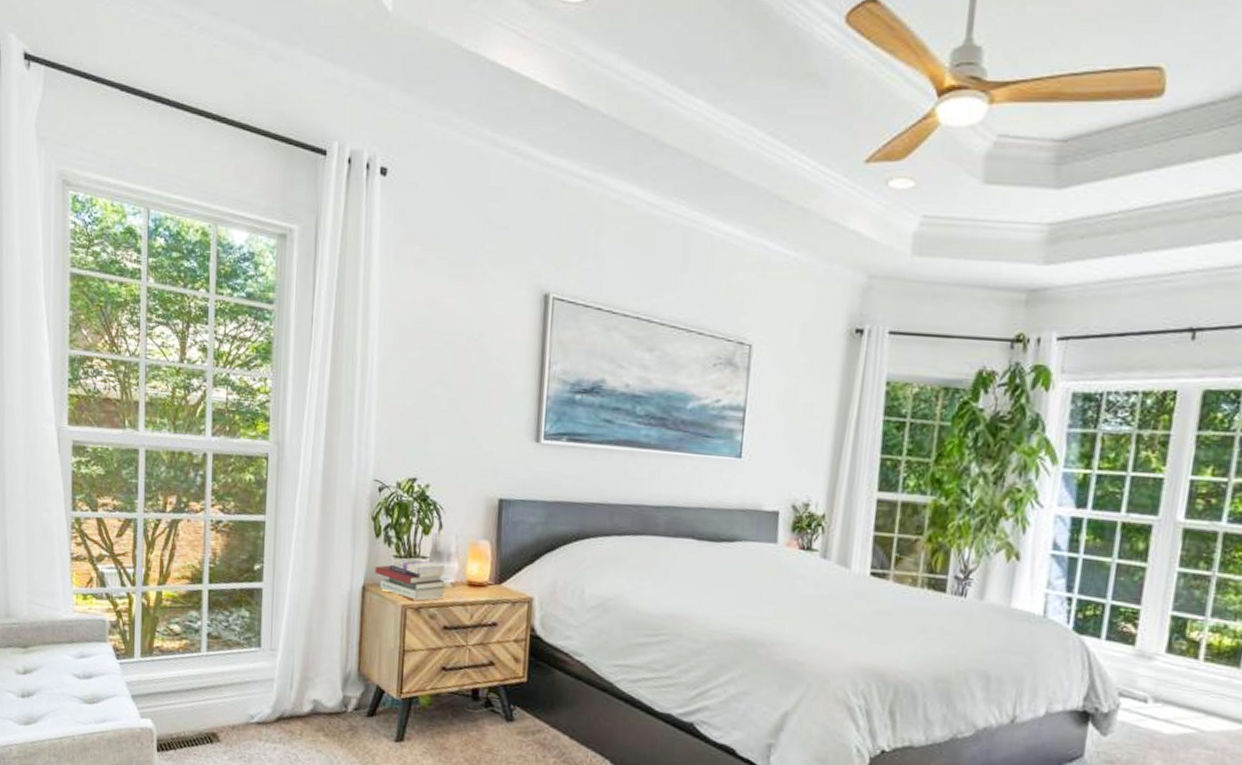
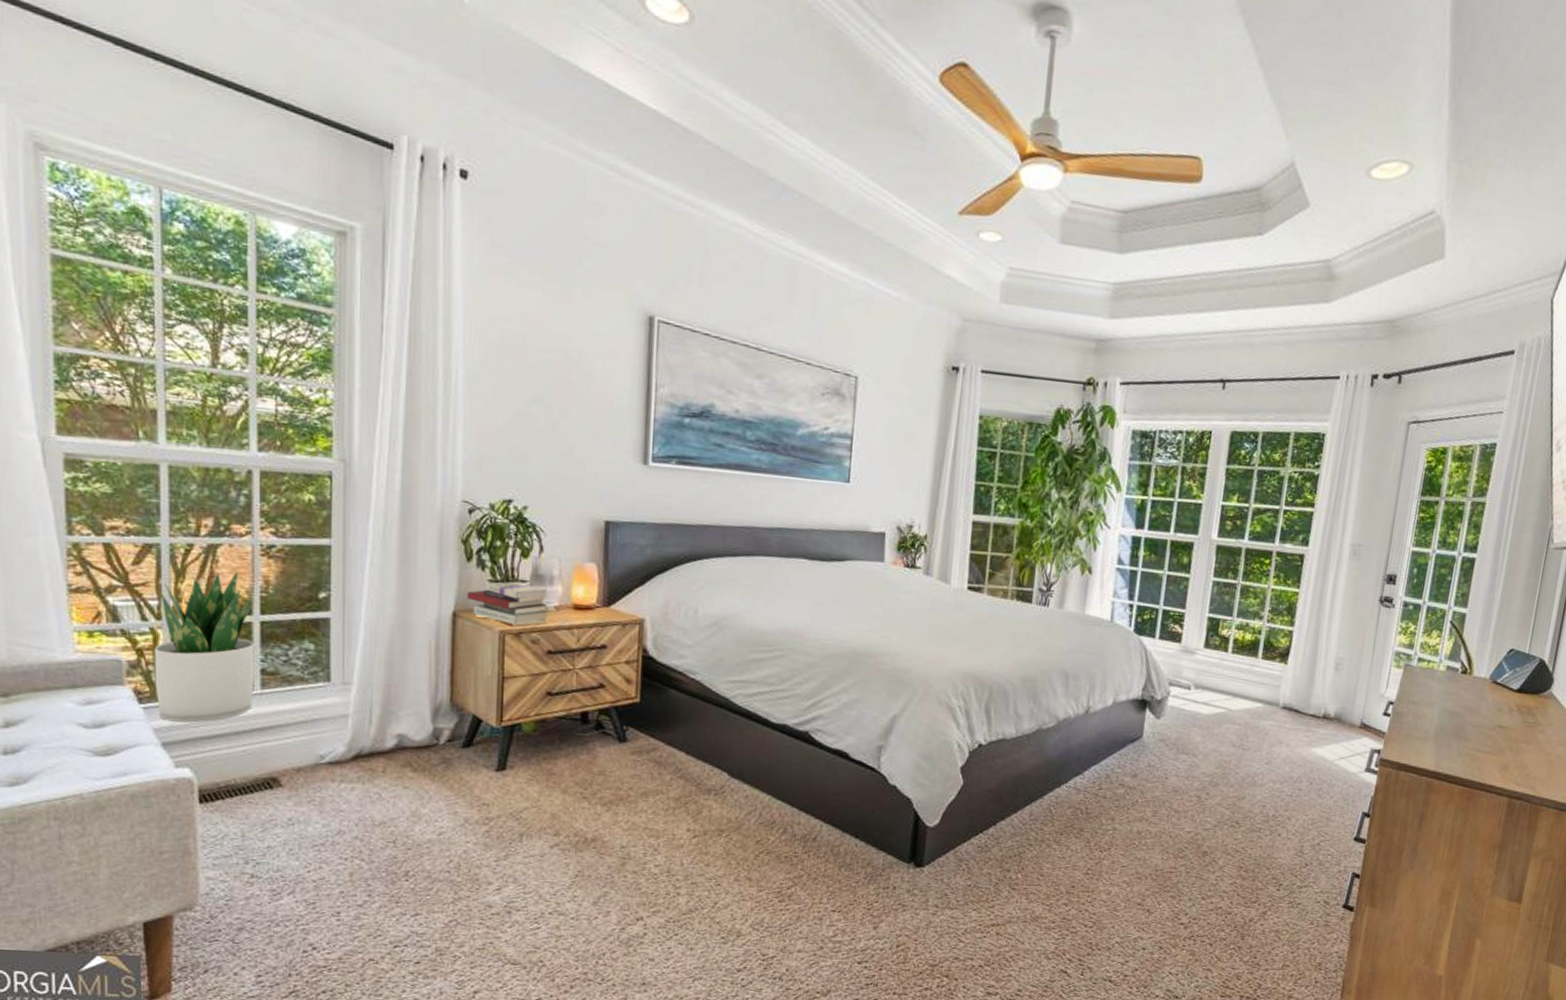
planter: none [128,544,205,679] -> present [154,572,254,723]

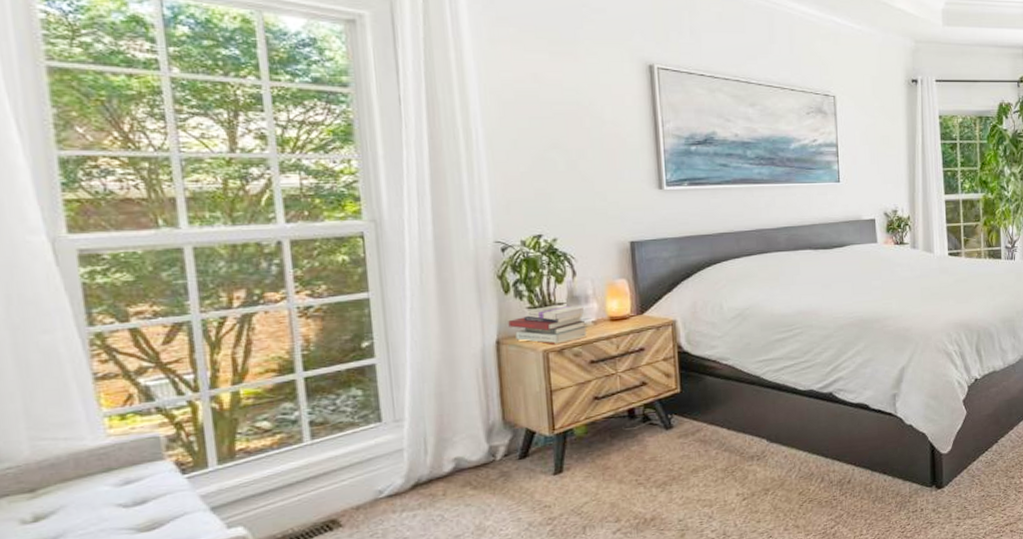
planter: present [154,572,254,723] -> none [194,335,304,486]

